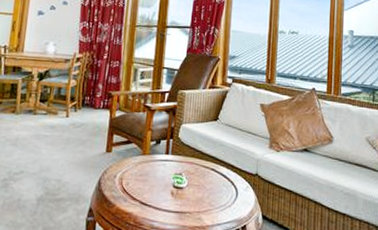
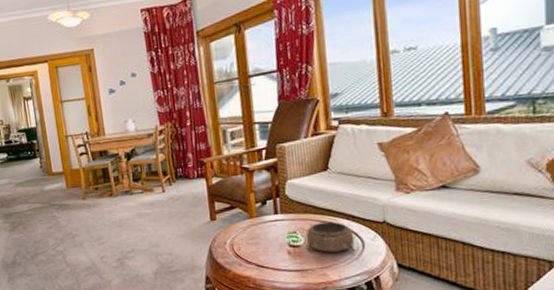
decorative bowl: none [188,168,231,200] -> present [306,222,356,252]

